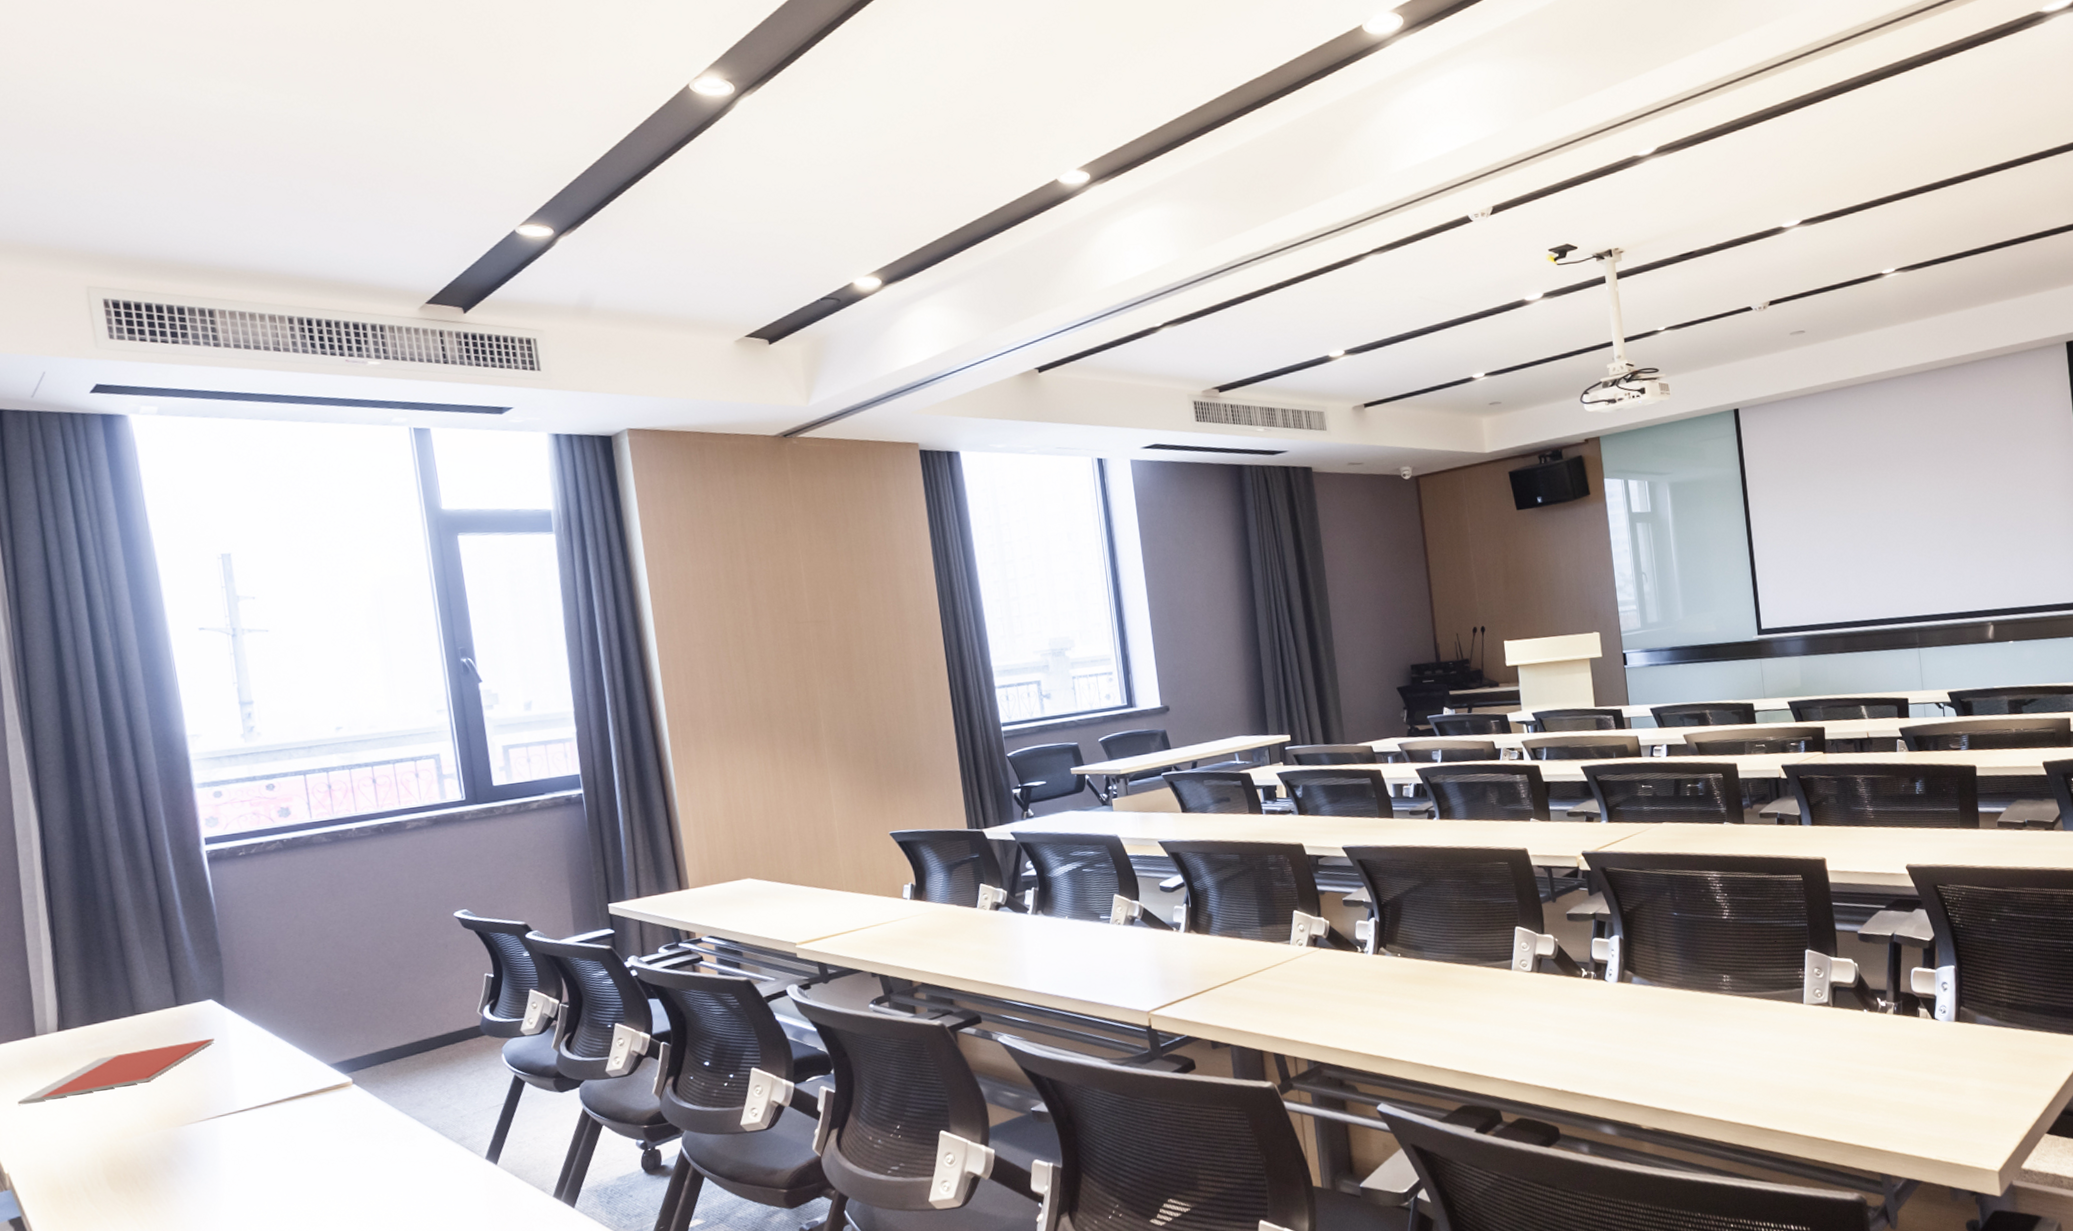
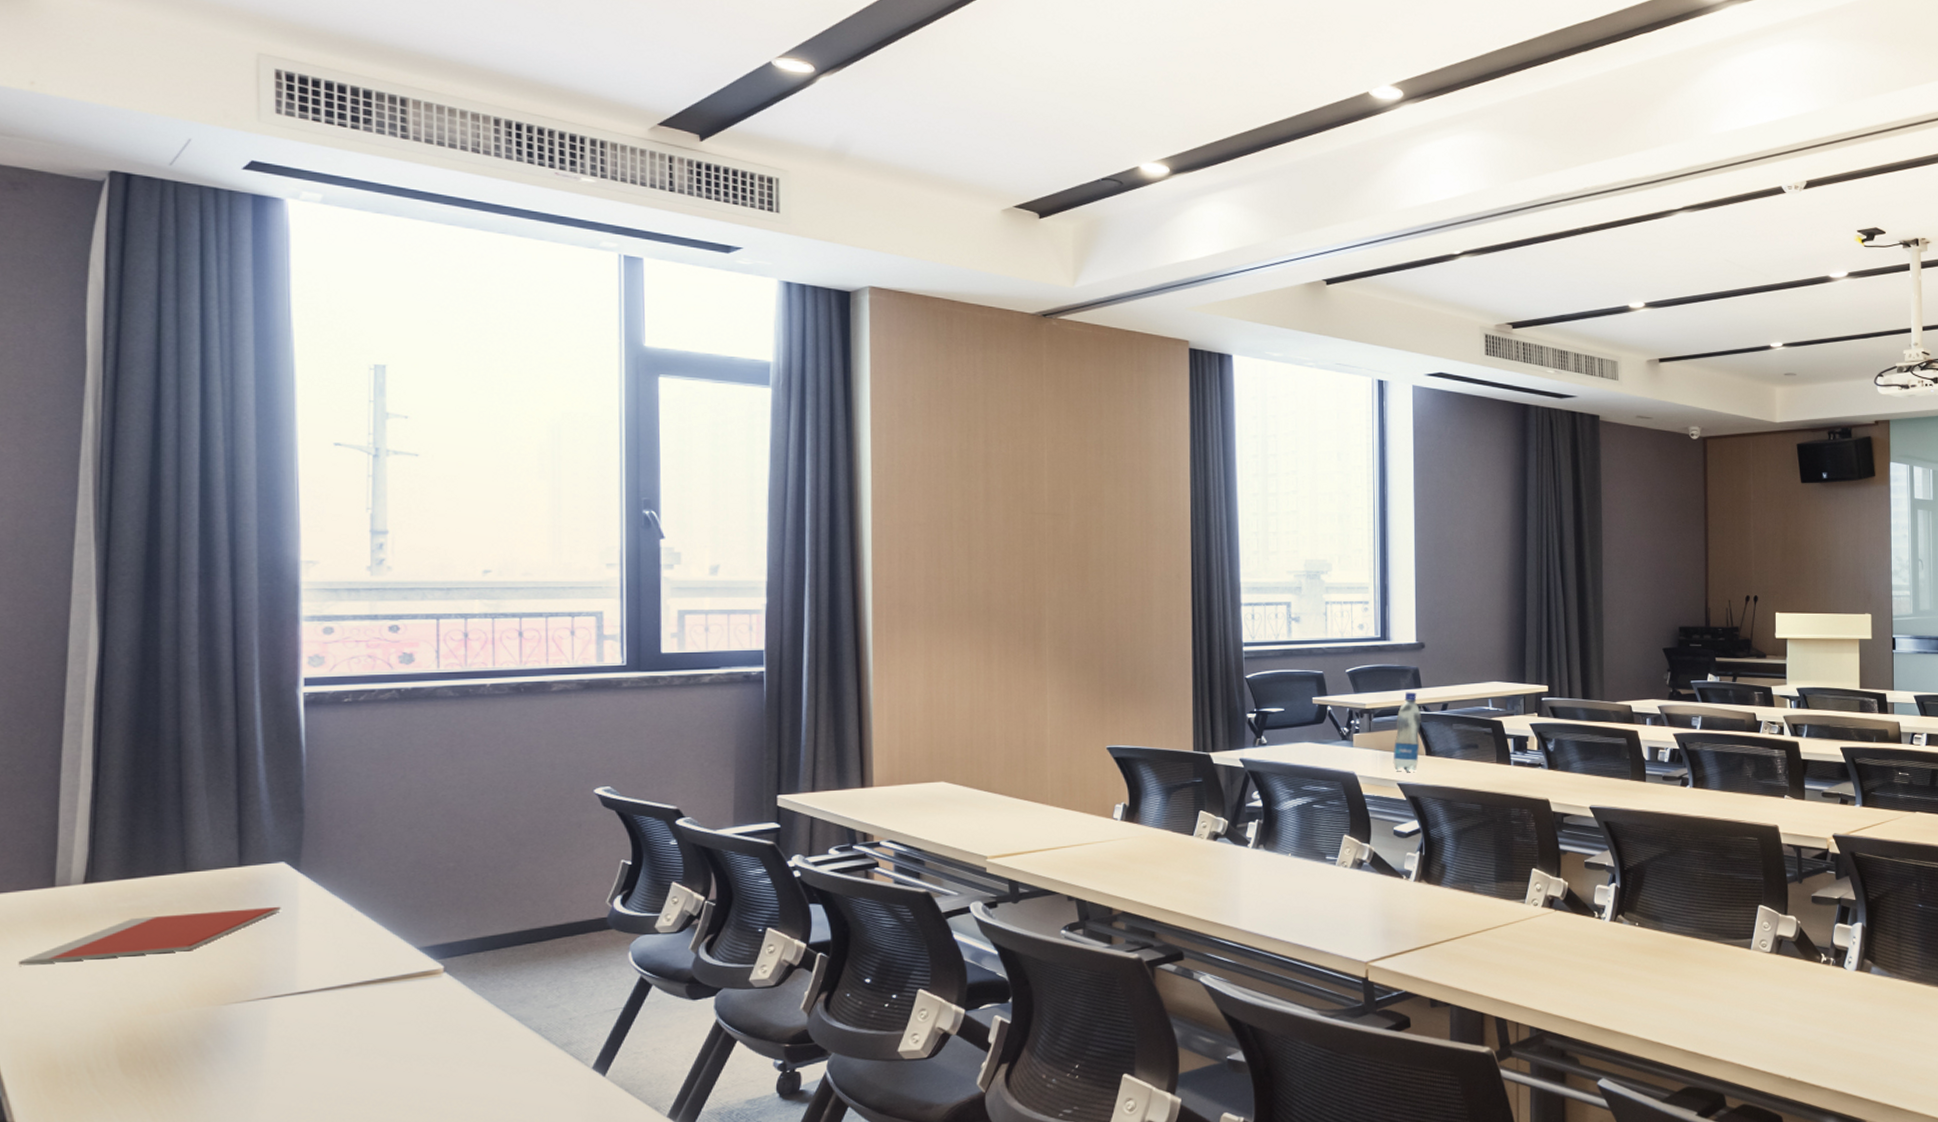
bottle: none [1150,753,1176,830] -> present [1393,692,1421,772]

